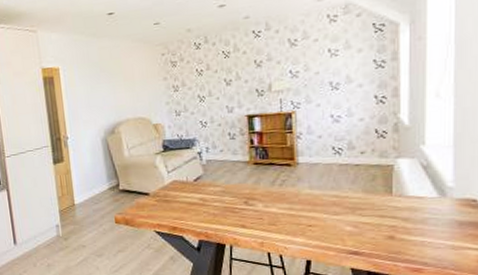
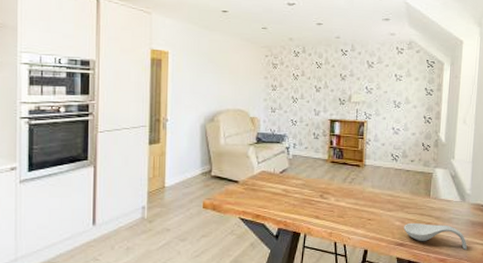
spoon rest: none [357,226,453,257] -> present [403,222,467,250]

